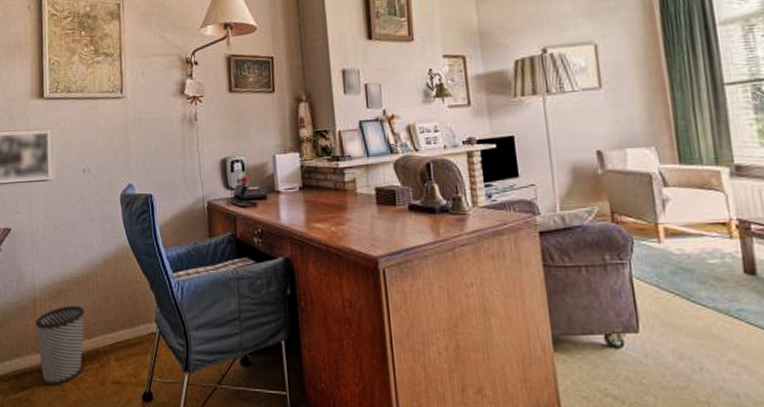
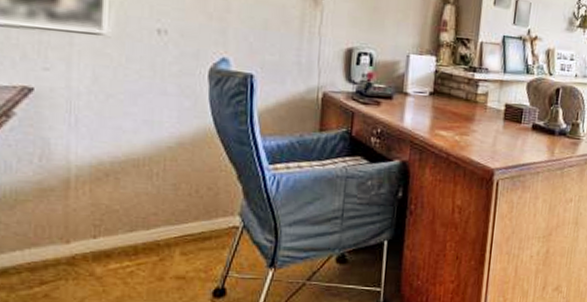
wastebasket: present [35,305,85,386] -> none [65,190,143,281]

